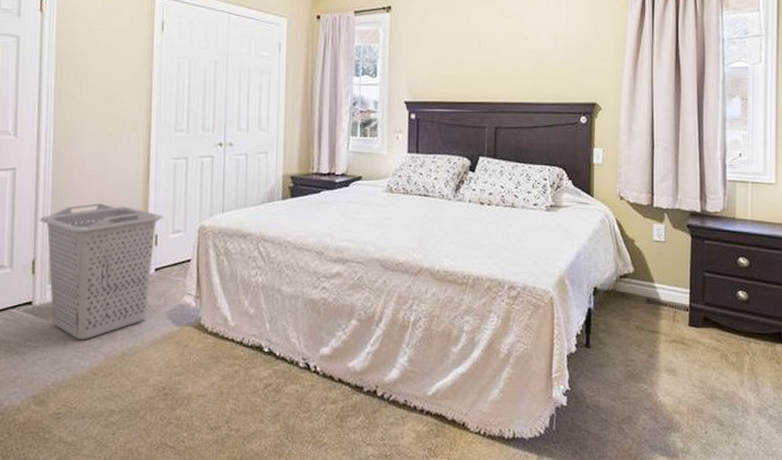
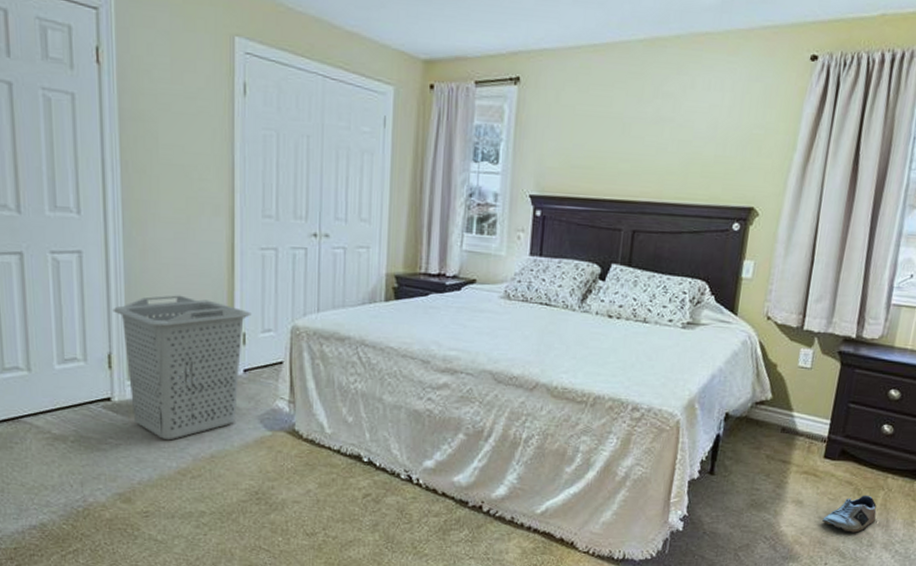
shoe: none [697,360,747,401] -> present [822,495,877,535]

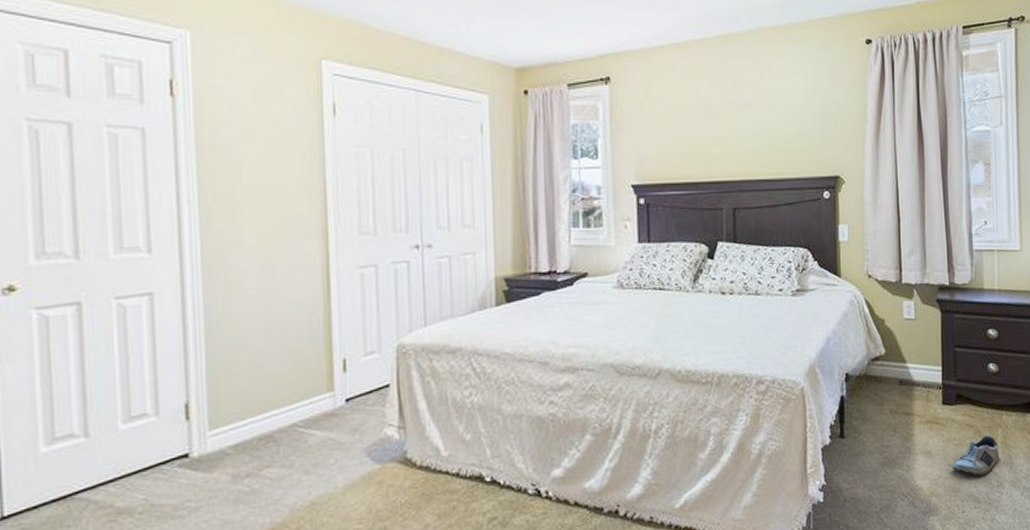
laundry basket: present [112,295,252,441] -> none [190,327,352,494]

